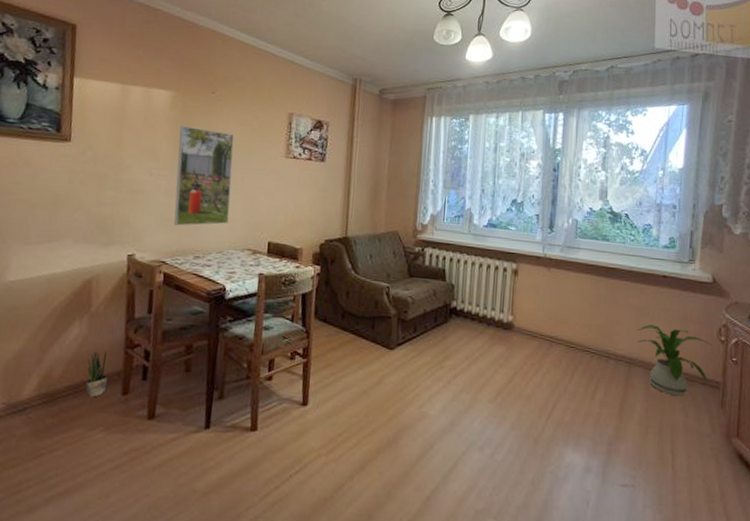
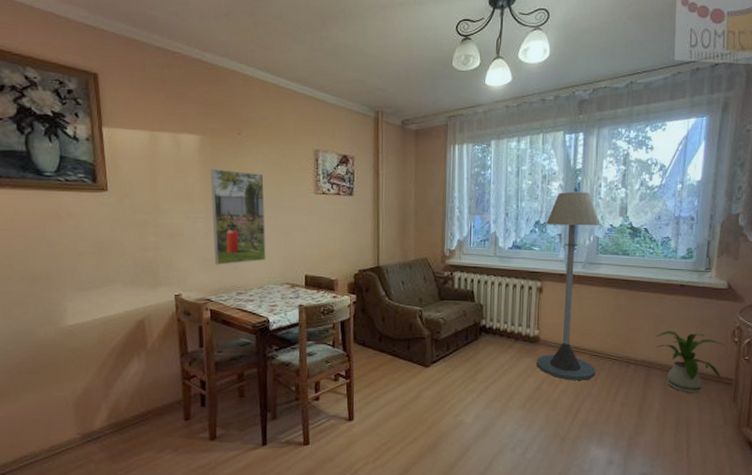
potted plant: present [85,350,109,398] -> none [150,382,170,424]
floor lamp: none [509,171,580,374] -> present [536,191,600,380]

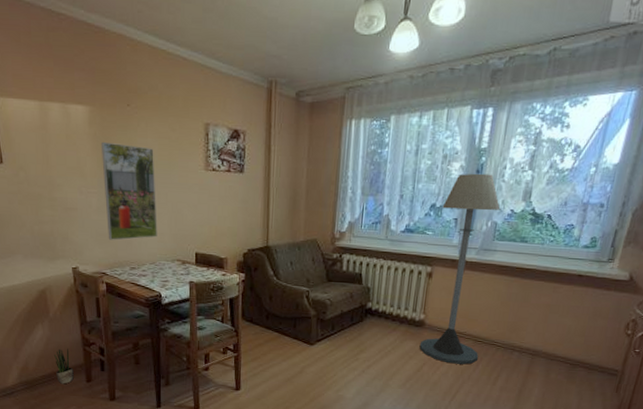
potted plant: none [150,382,170,424] -> present [54,348,74,384]
house plant: present [656,331,727,394] -> none [544,320,618,383]

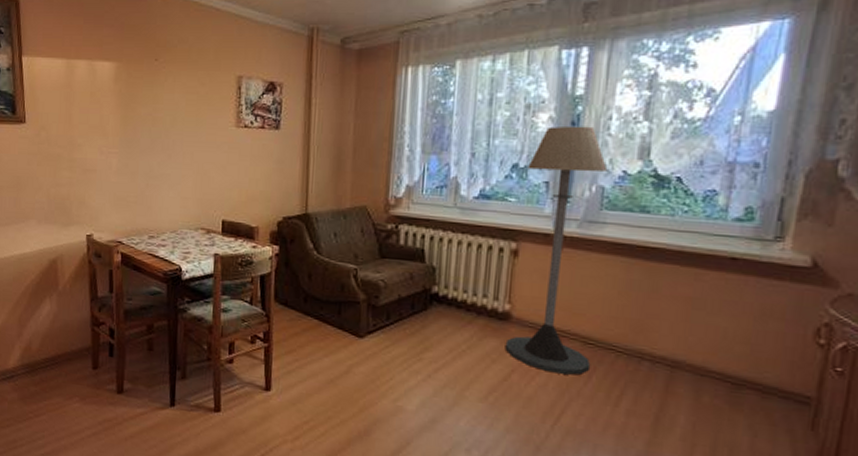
potted plant: present [54,348,74,384] -> none [60,327,79,370]
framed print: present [100,141,157,240] -> none [125,98,181,205]

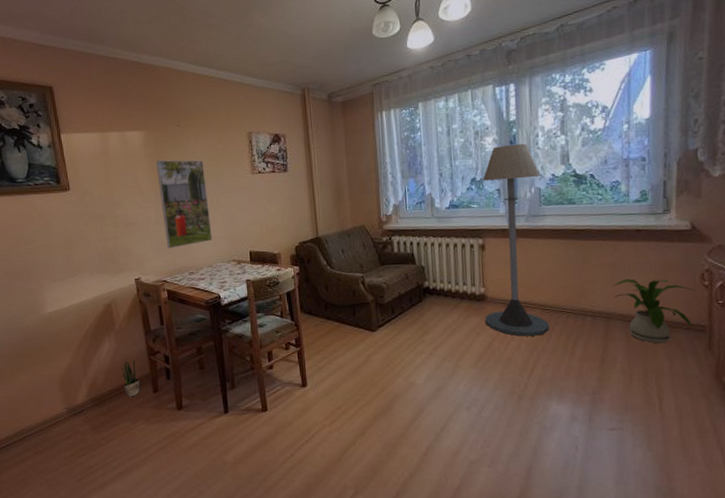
potted plant: none [60,327,79,370] -> present [121,359,141,397]
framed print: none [125,98,181,205] -> present [155,160,212,249]
house plant: none [686,320,805,411] -> present [612,279,696,344]

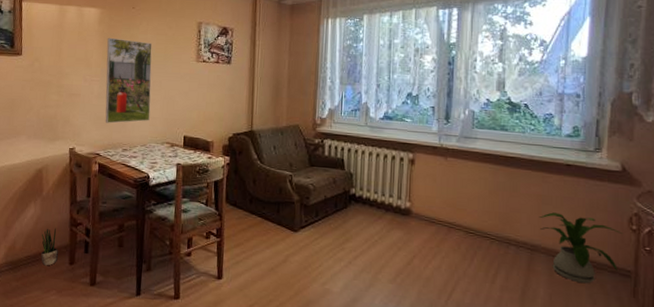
floor lamp: present [483,143,550,337] -> none [407,65,476,259]

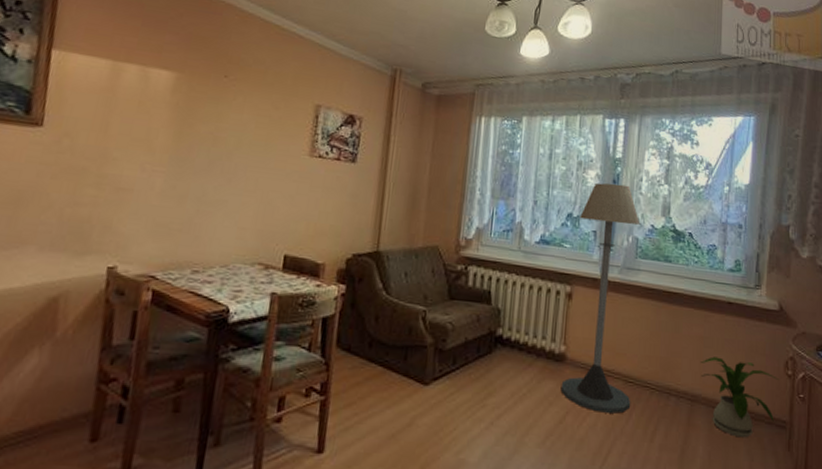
potted plant: present [41,227,58,266] -> none [42,386,73,446]
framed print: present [105,37,153,124] -> none [168,113,249,234]
floor lamp: none [407,65,476,259] -> present [560,182,641,414]

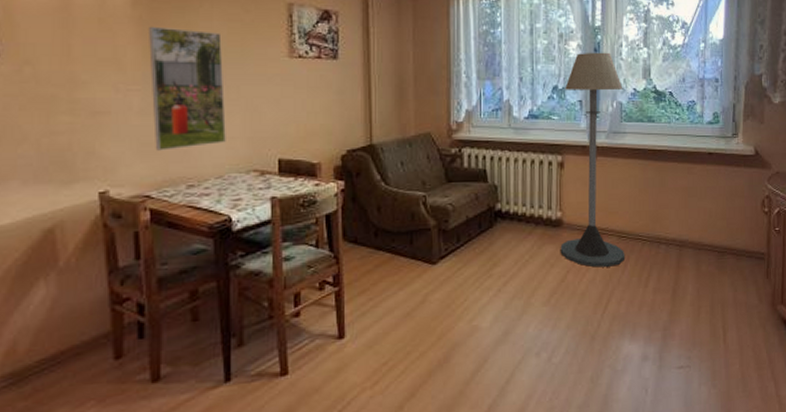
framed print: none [168,113,249,234] -> present [147,26,226,151]
house plant: present [700,356,780,438] -> none [686,204,757,273]

